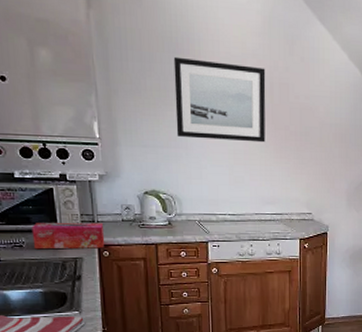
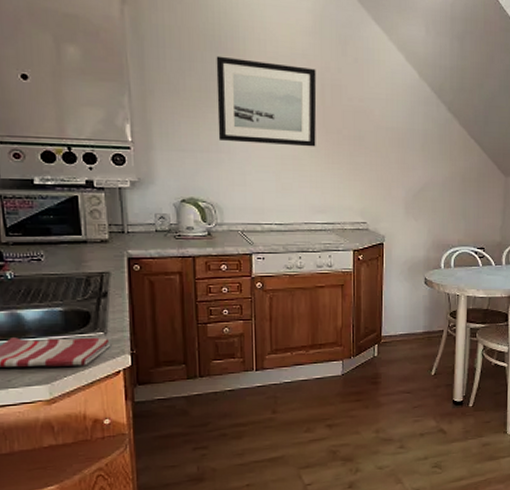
tissue box: present [32,222,105,250] -> none [52,233,136,263]

